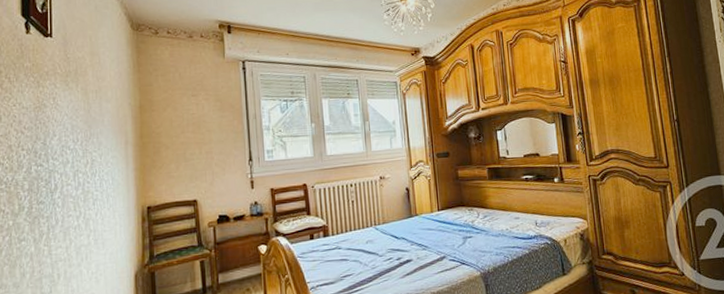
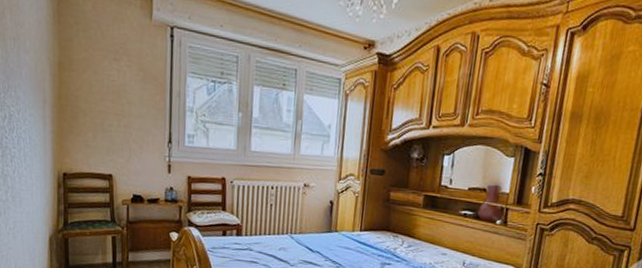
vase: none [536,149,558,182] -> present [477,185,503,223]

